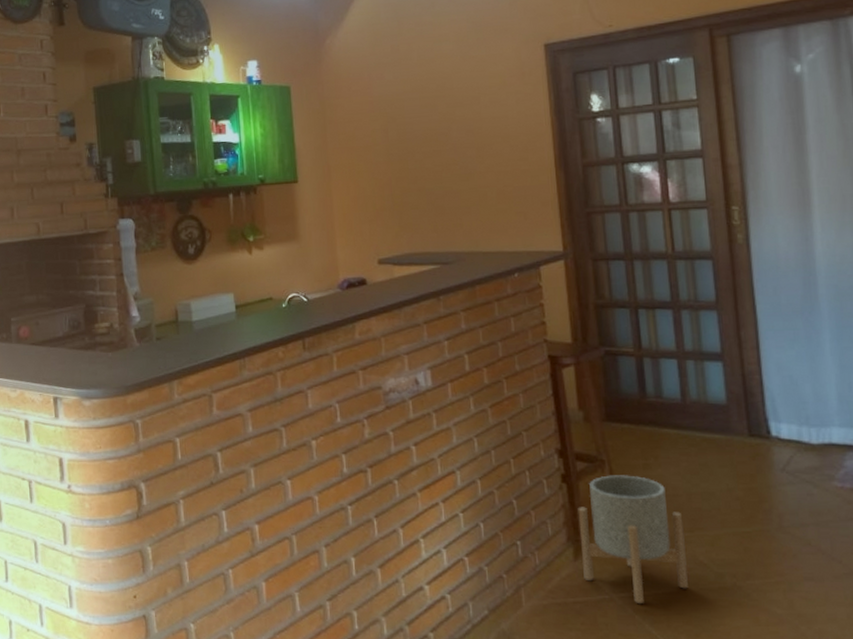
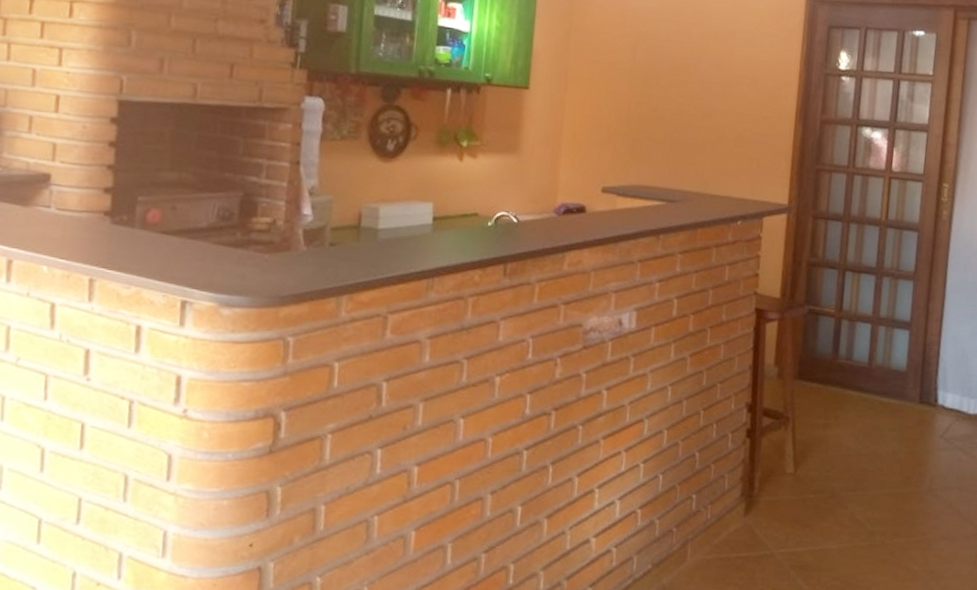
planter: present [577,475,688,605] -> none [750,432,850,560]

